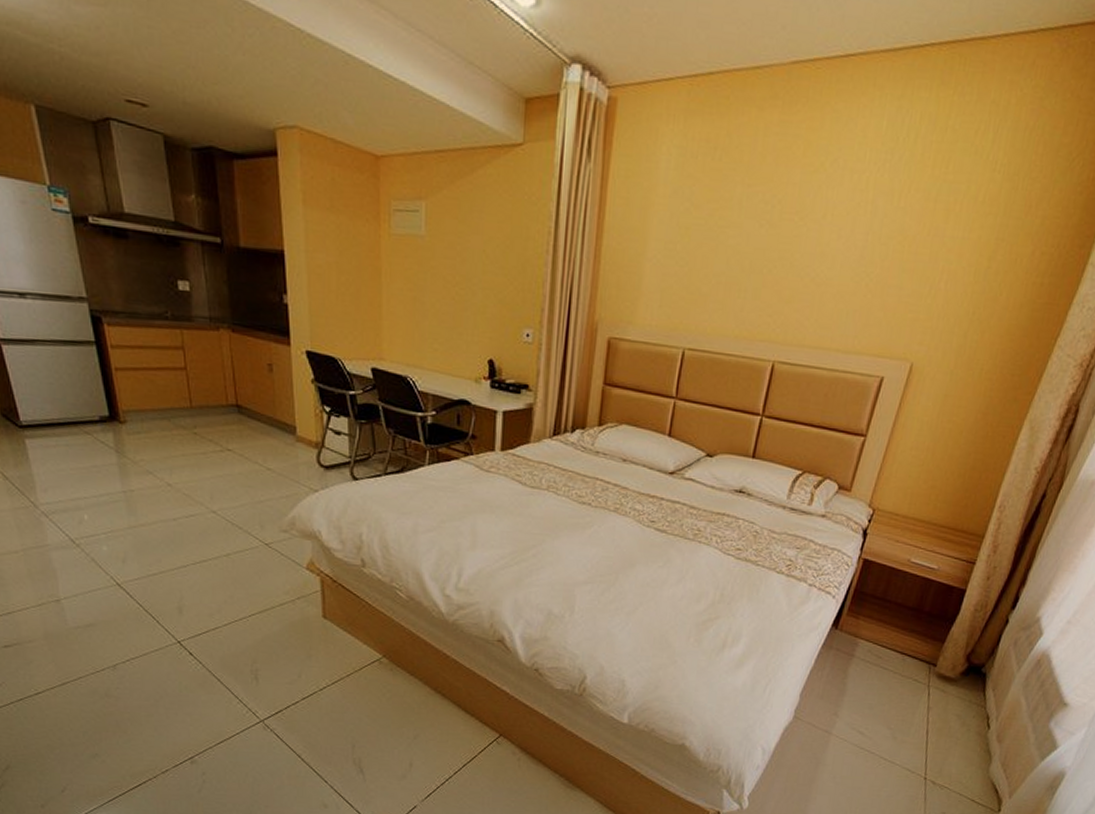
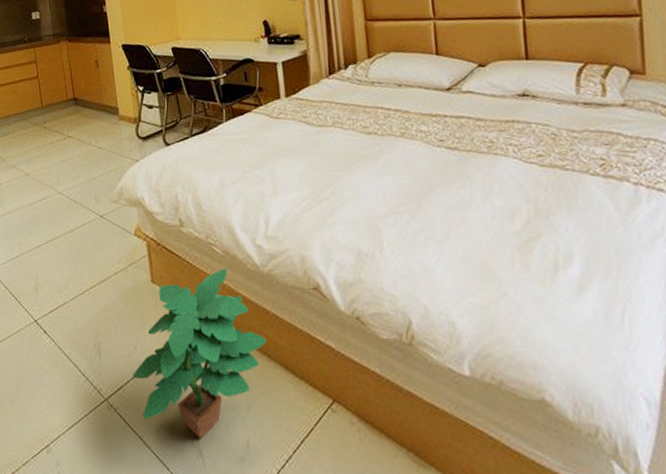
potted plant: none [294,613,442,759] -> present [133,268,267,439]

